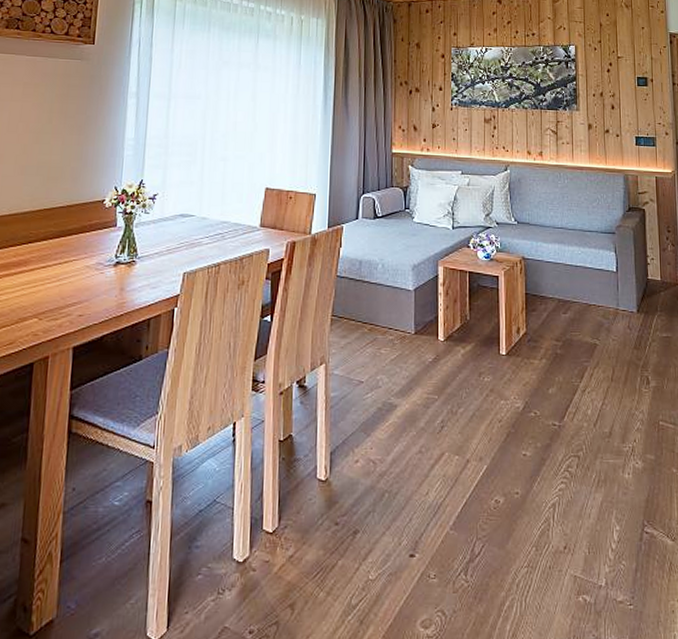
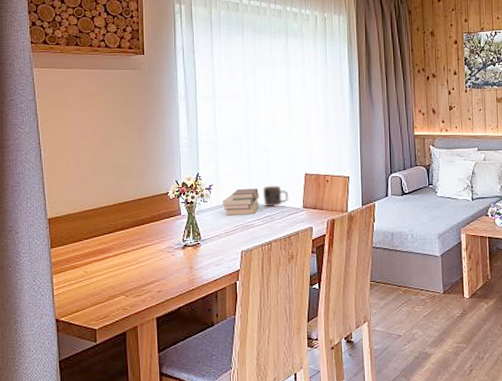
books: none [166,200,212,231] -> present [222,188,260,216]
mug: none [215,199,245,224] -> present [263,185,289,207]

